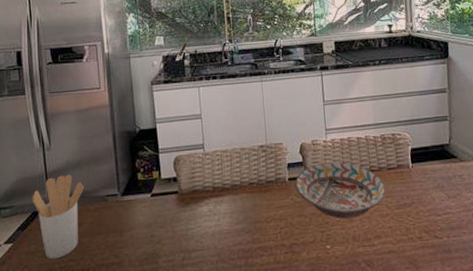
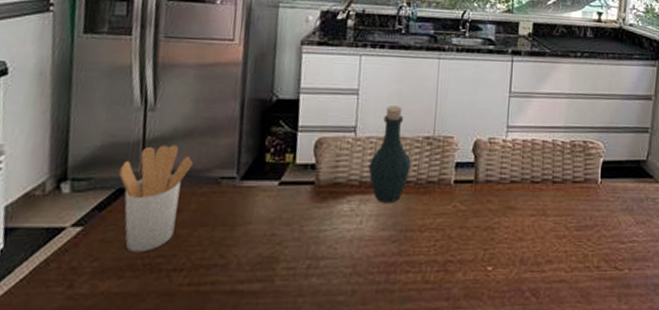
bottle: none [218,123,252,203] -> present [368,105,411,204]
decorative bowl: present [295,162,387,219] -> none [461,166,568,236]

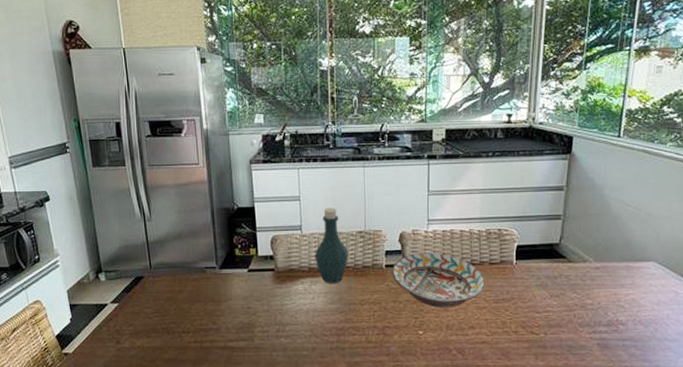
utensil holder: present [118,145,192,253] -> none [135,245,183,320]
decorative bowl: none [461,166,568,236] -> present [392,252,486,308]

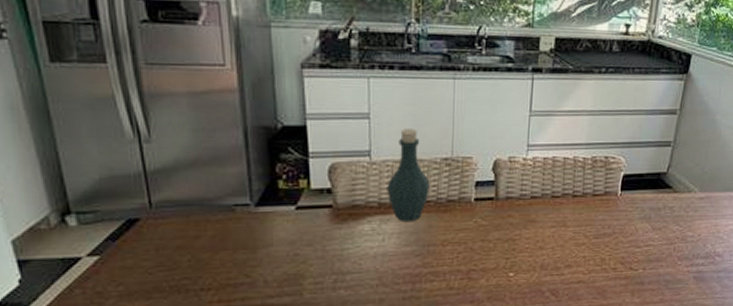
decorative bowl: present [392,252,486,308] -> none [482,183,588,246]

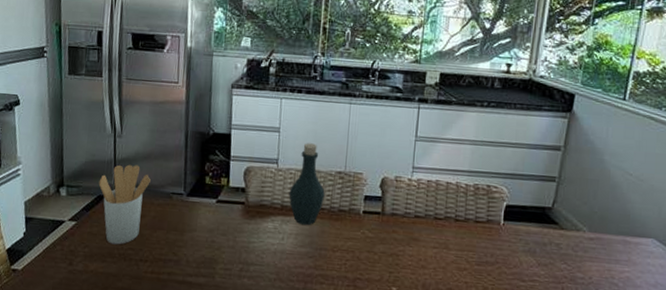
utensil holder: none [125,175,202,277] -> present [98,164,151,245]

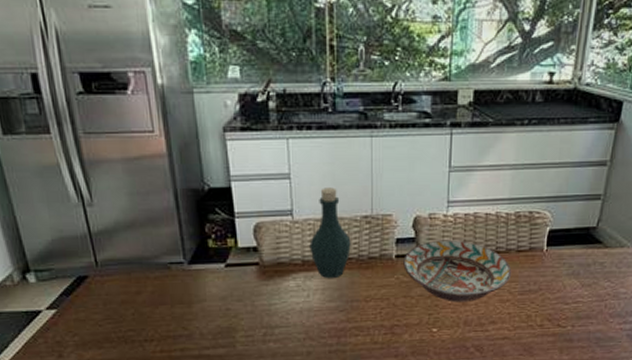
utensil holder: present [98,164,151,245] -> none [74,236,140,328]
decorative bowl: none [369,201,470,266] -> present [403,240,512,302]

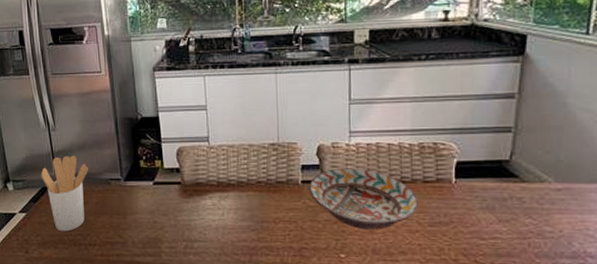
utensil holder: none [74,236,140,328] -> present [41,155,88,232]
bottle: present [309,187,351,279] -> none [223,118,260,200]

